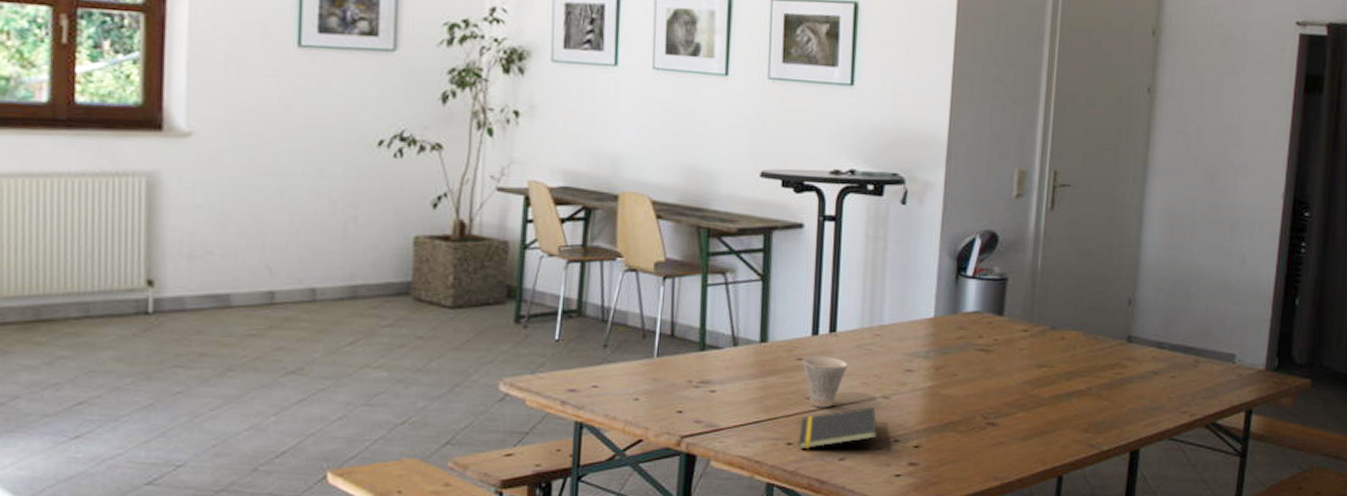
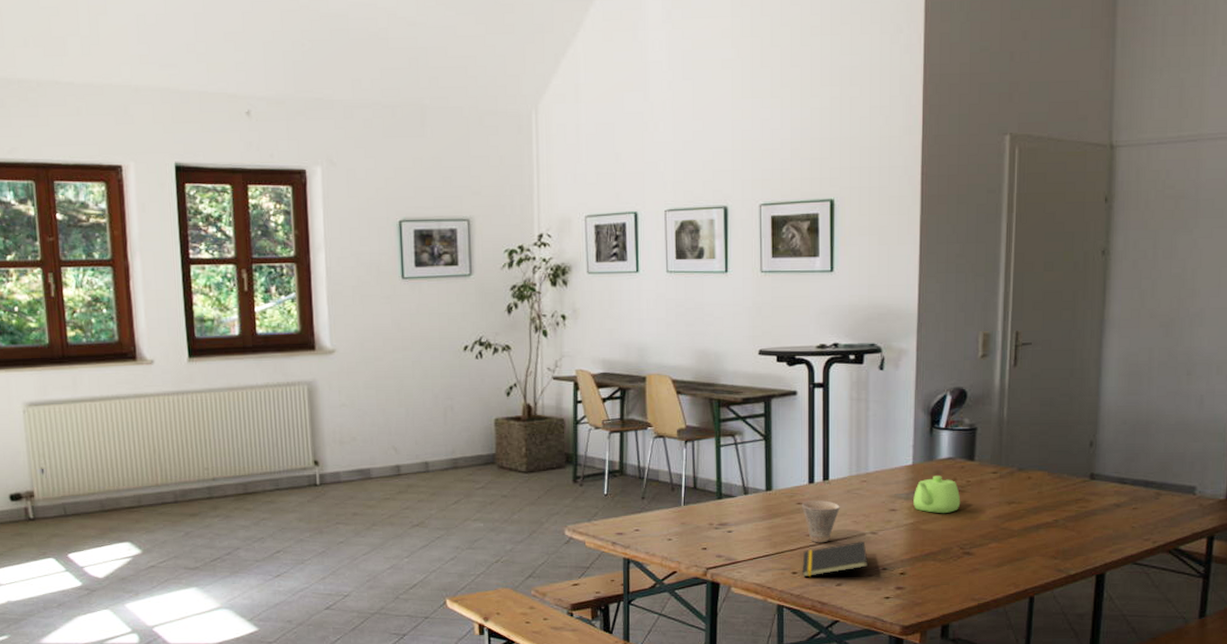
teapot: none [933,332,987,377] -> present [913,476,961,514]

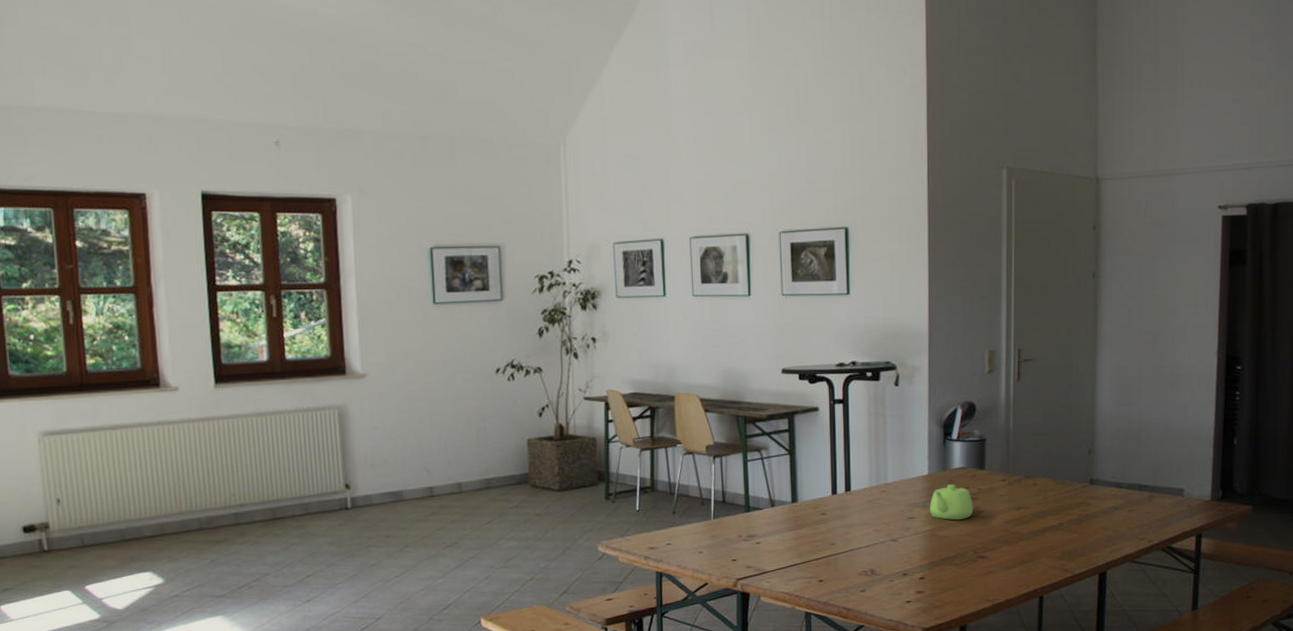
cup: present [802,500,840,543] -> none [826,511,862,552]
notepad: present [802,540,869,577] -> none [828,548,890,584]

